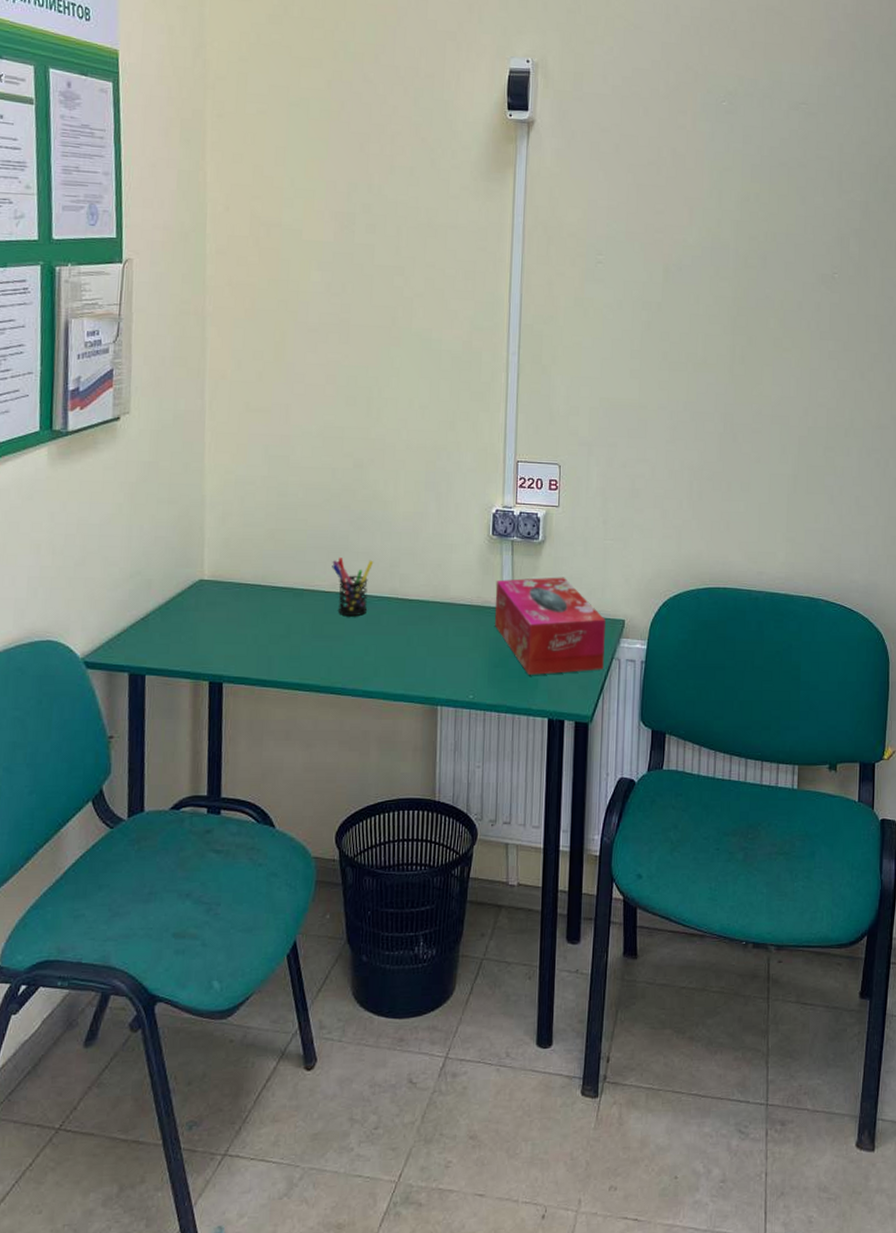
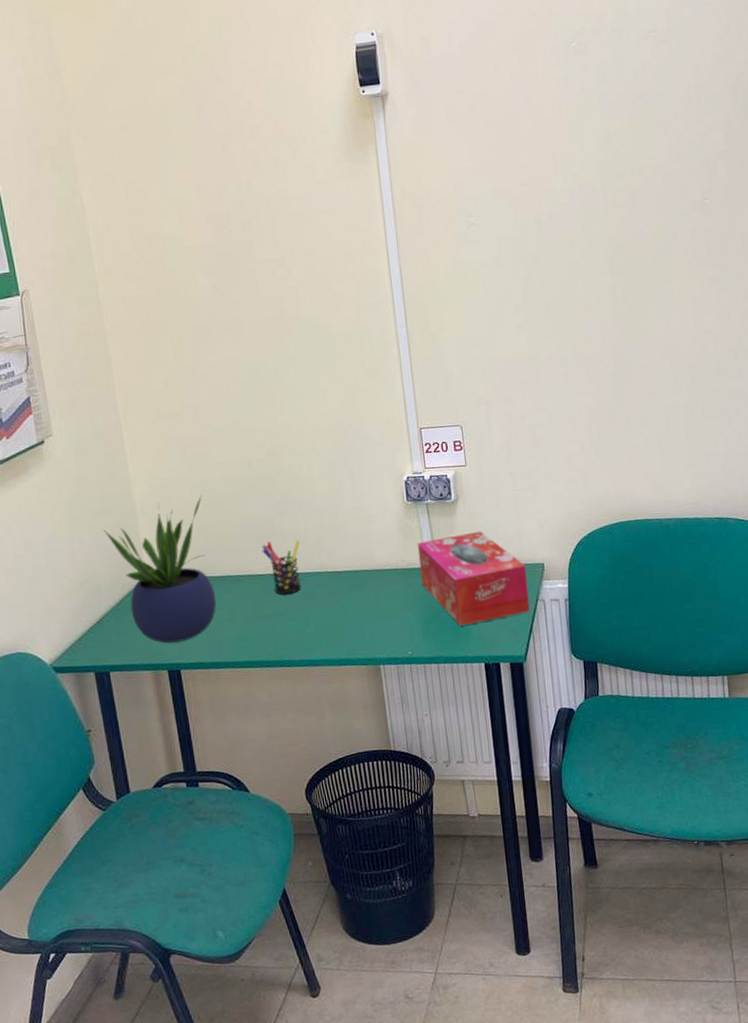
potted plant: none [166,498,278,654] -> present [104,495,217,644]

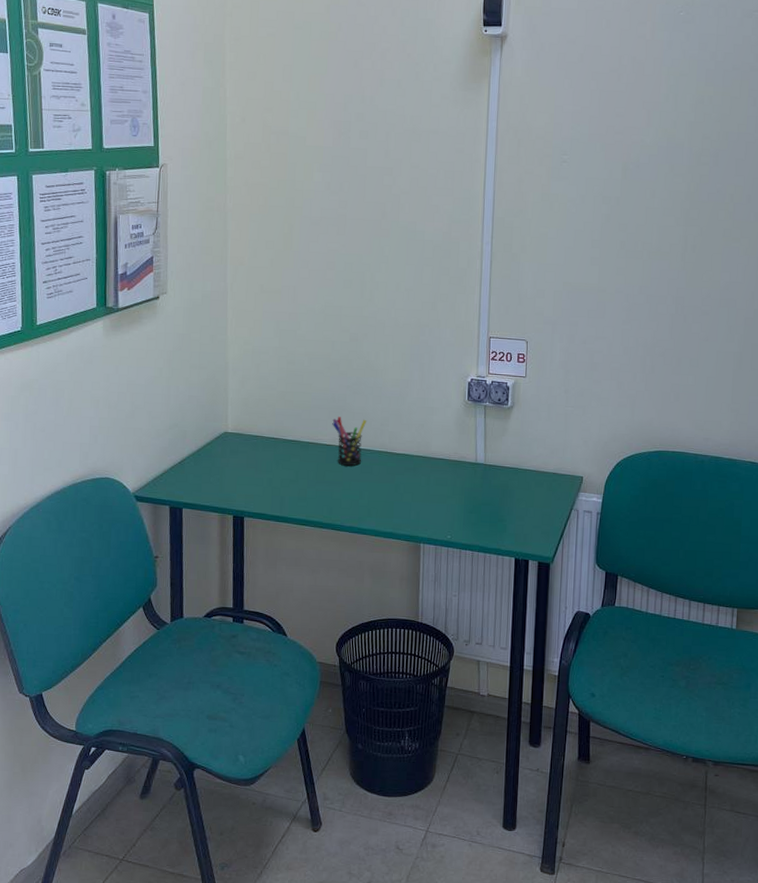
potted plant: present [104,495,217,644] -> none [197,366,288,493]
tissue box: present [417,531,530,626] -> none [469,438,566,521]

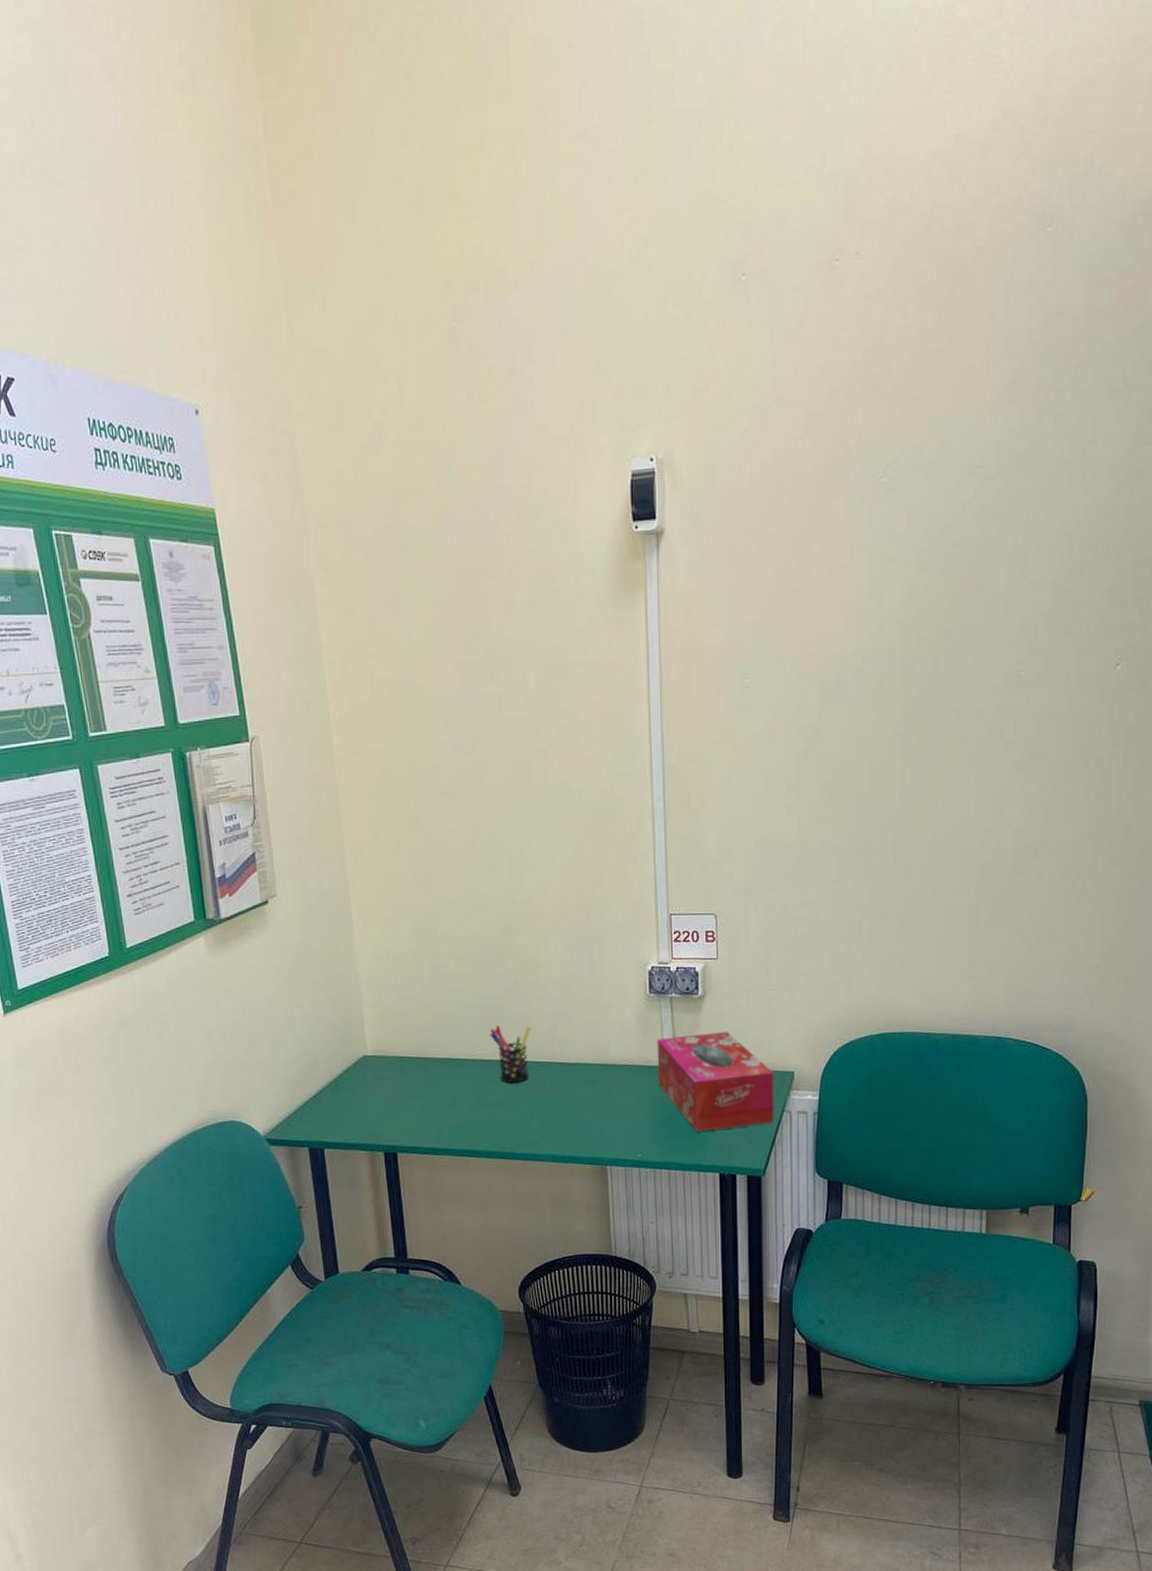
tissue box: none [469,438,566,521] -> present [656,1031,774,1132]

